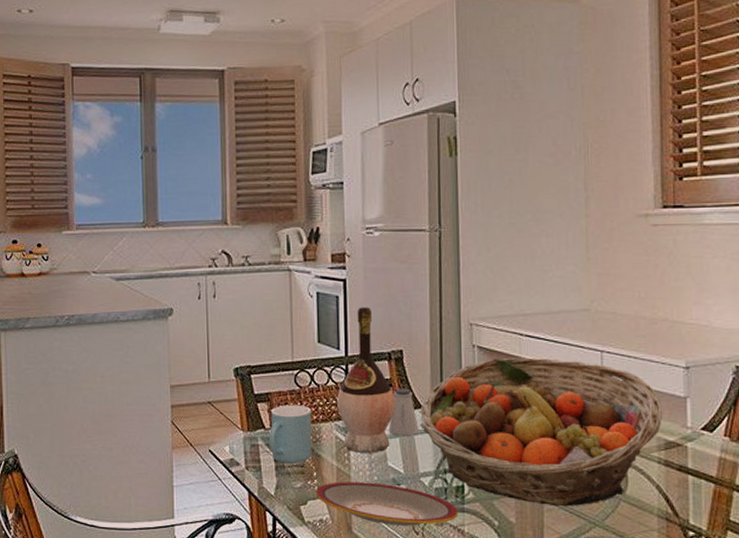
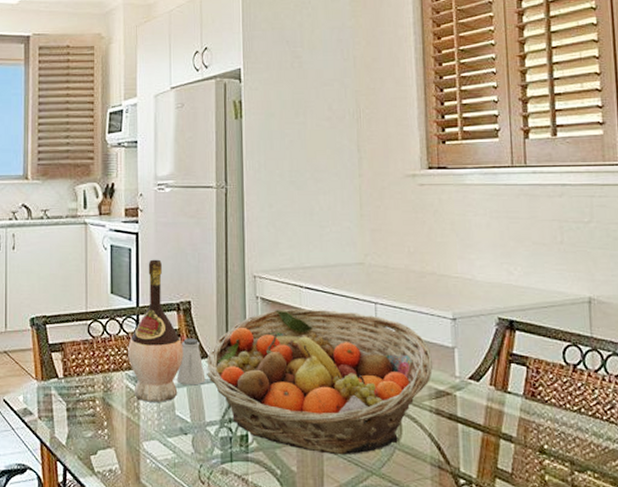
mug: present [268,405,313,464] -> none [61,354,104,413]
plate: present [316,481,458,526] -> none [106,431,243,475]

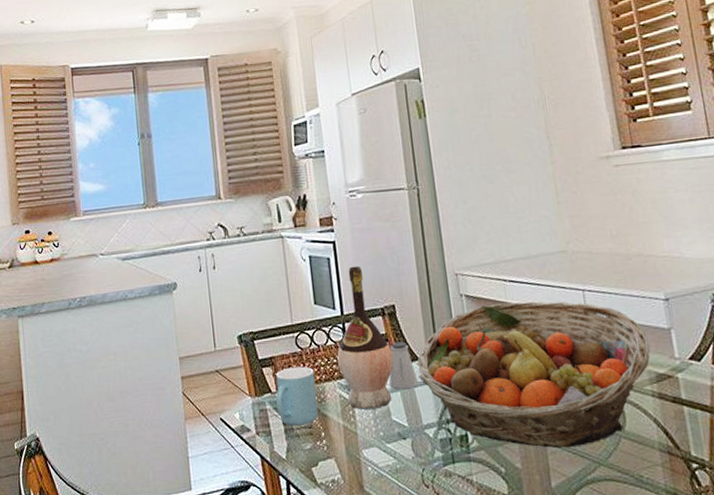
mug: none [61,354,104,413] -> present [275,366,319,426]

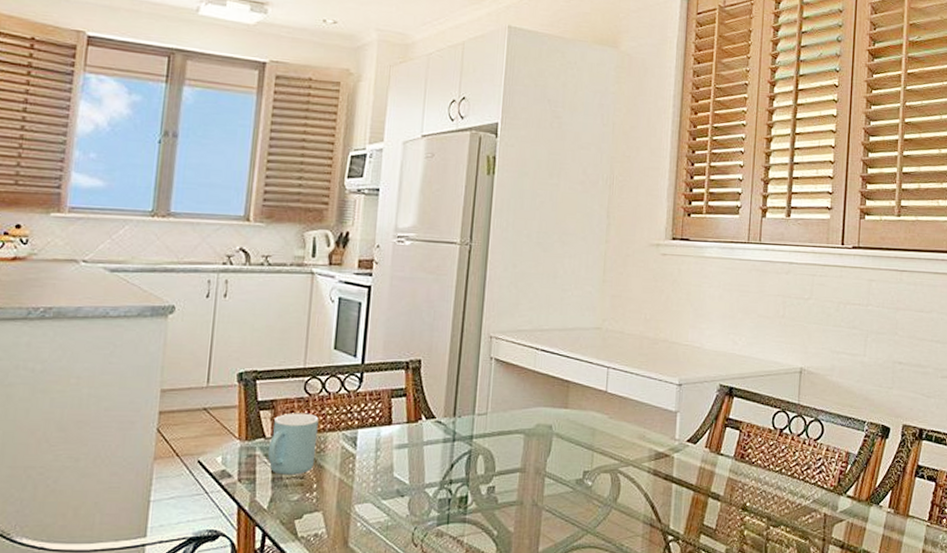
wine bottle: present [337,266,394,410] -> none [347,315,409,464]
saltshaker: present [388,341,419,389] -> none [398,398,429,447]
fruit basket: present [417,301,650,448] -> none [431,370,656,515]

